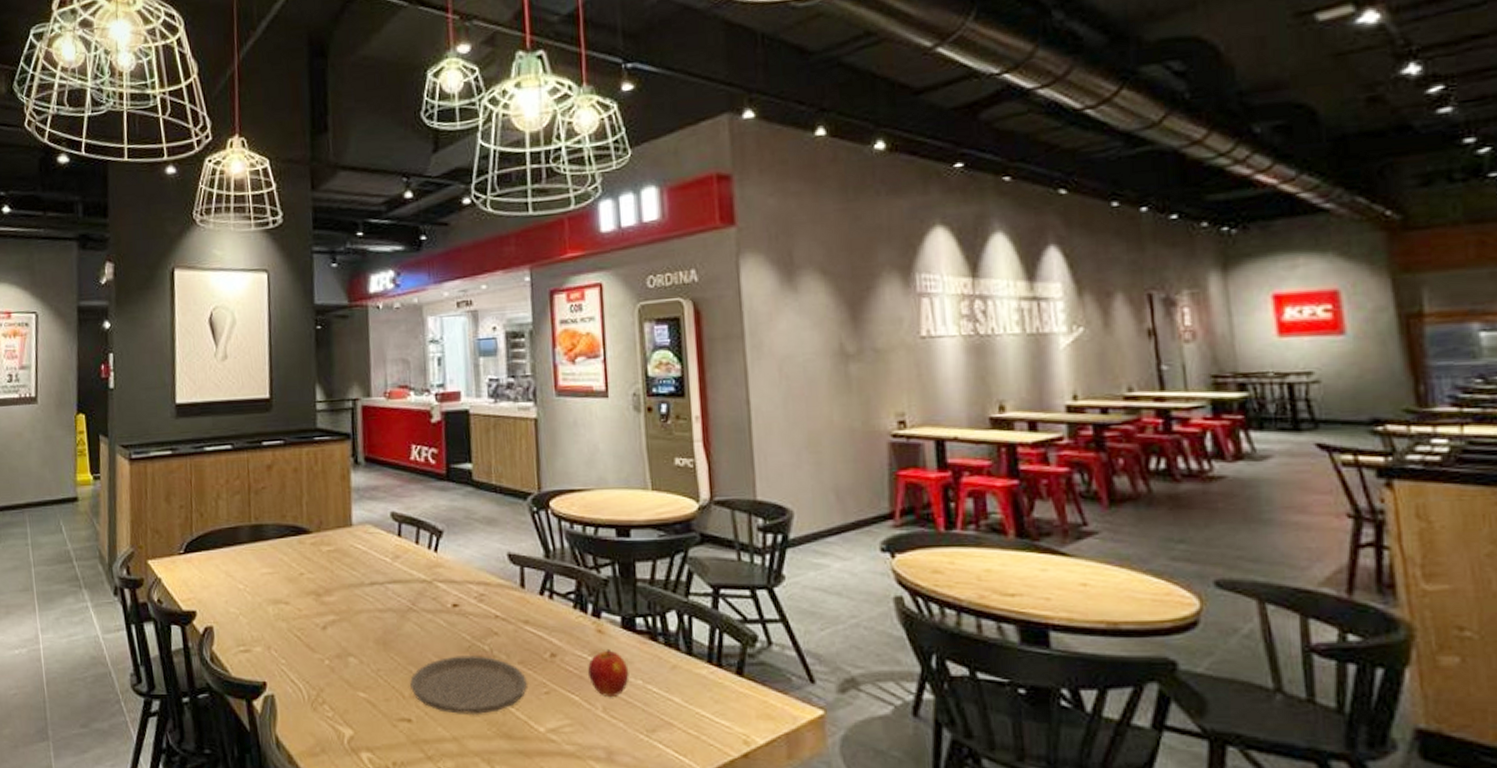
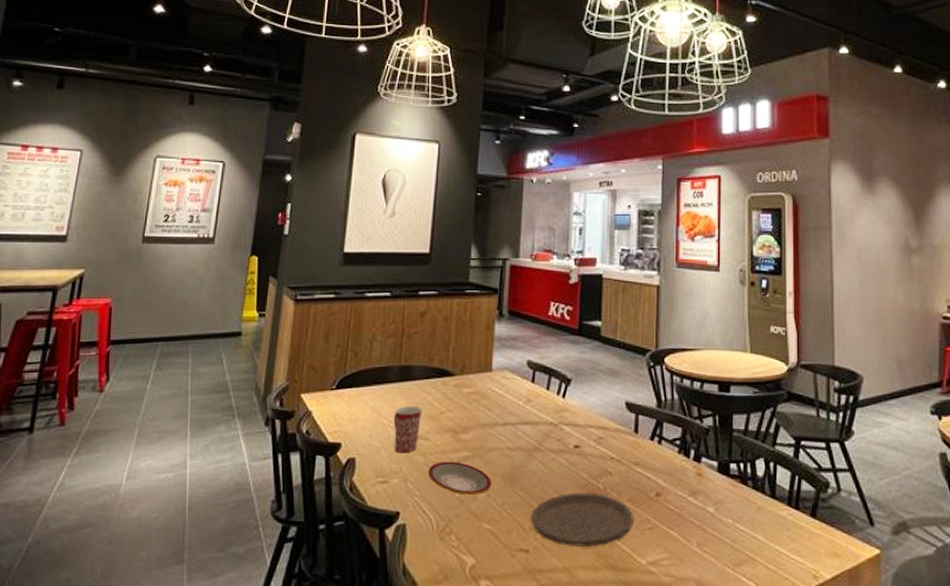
mug: none [249,567,280,620] -> present [393,405,422,453]
plate: none [292,626,363,661] -> present [428,461,491,495]
apple: present [587,648,630,696] -> none [686,490,721,533]

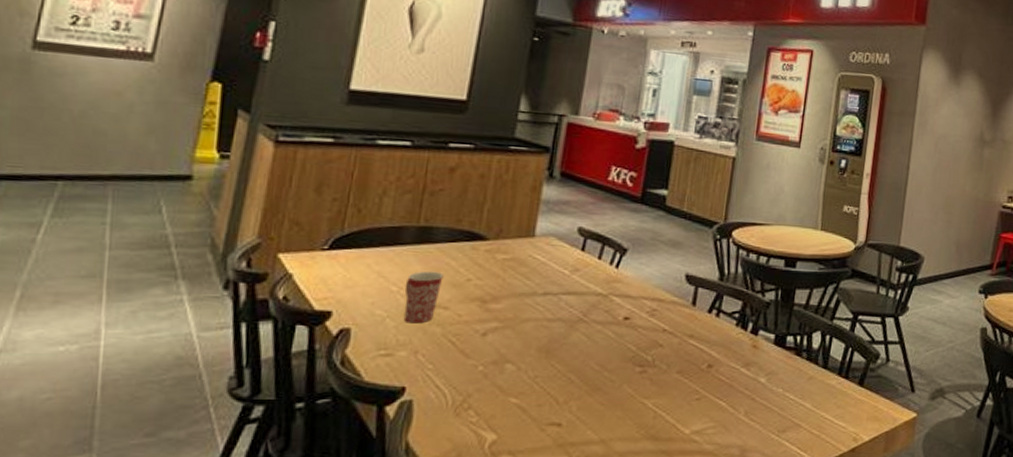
plate: present [428,461,491,495] -> none [445,332,524,368]
plate: present [531,492,633,547] -> none [566,365,682,418]

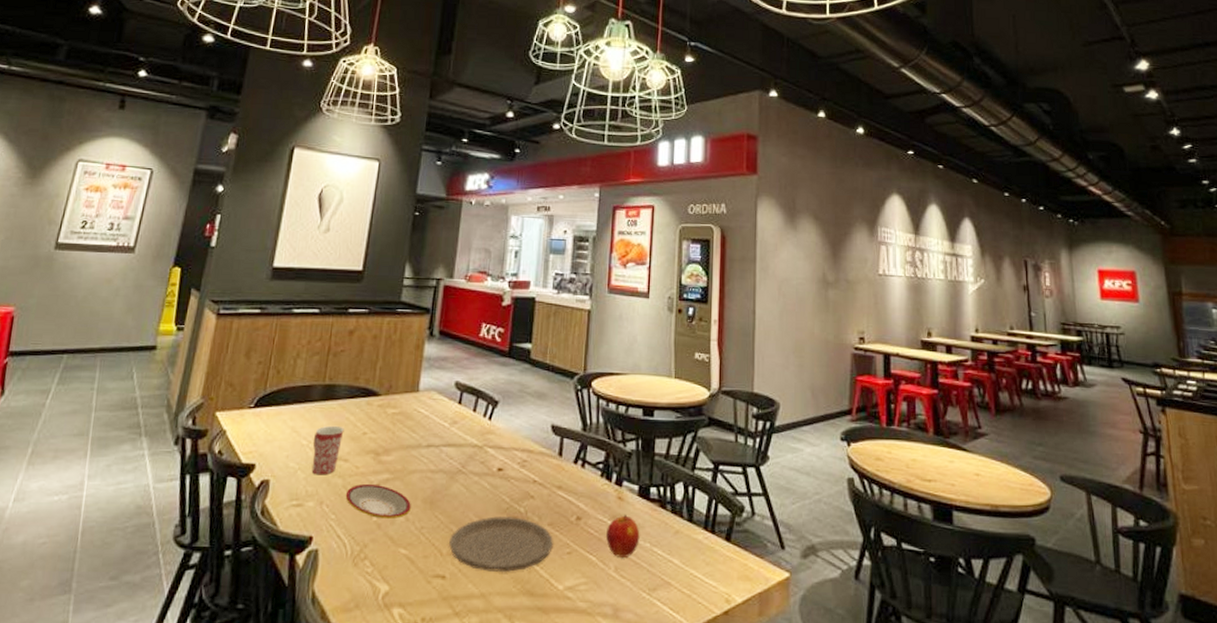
plate: none [445,332,524,368] -> present [345,483,411,518]
plate: none [566,365,682,418] -> present [449,516,553,572]
apple: none [737,361,773,402] -> present [605,514,640,557]

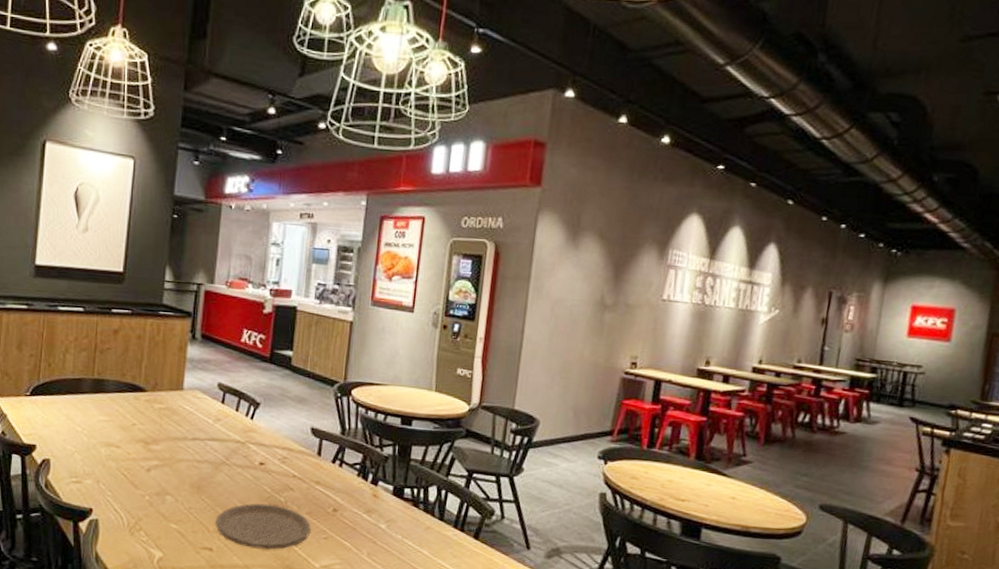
mug: present [311,425,344,475] -> none [86,415,115,459]
plate: present [345,483,411,518] -> none [119,467,180,499]
apple: present [605,514,640,557] -> none [360,509,393,546]

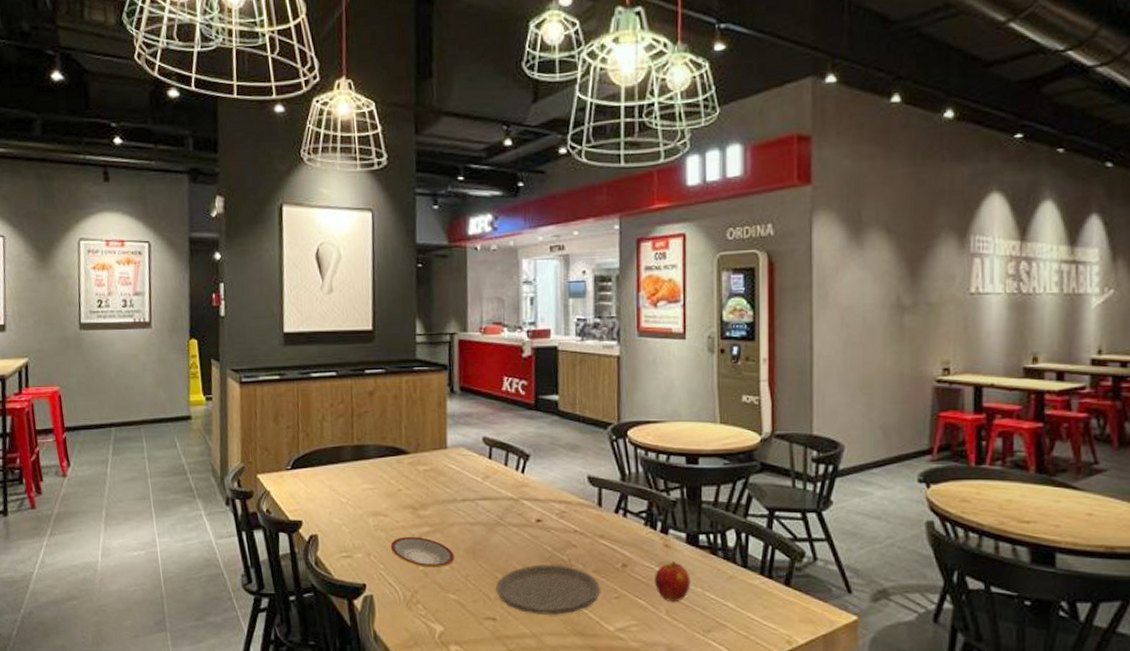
plate: none [119,467,180,499] -> present [390,536,455,567]
apple: none [360,509,393,546] -> present [654,560,691,602]

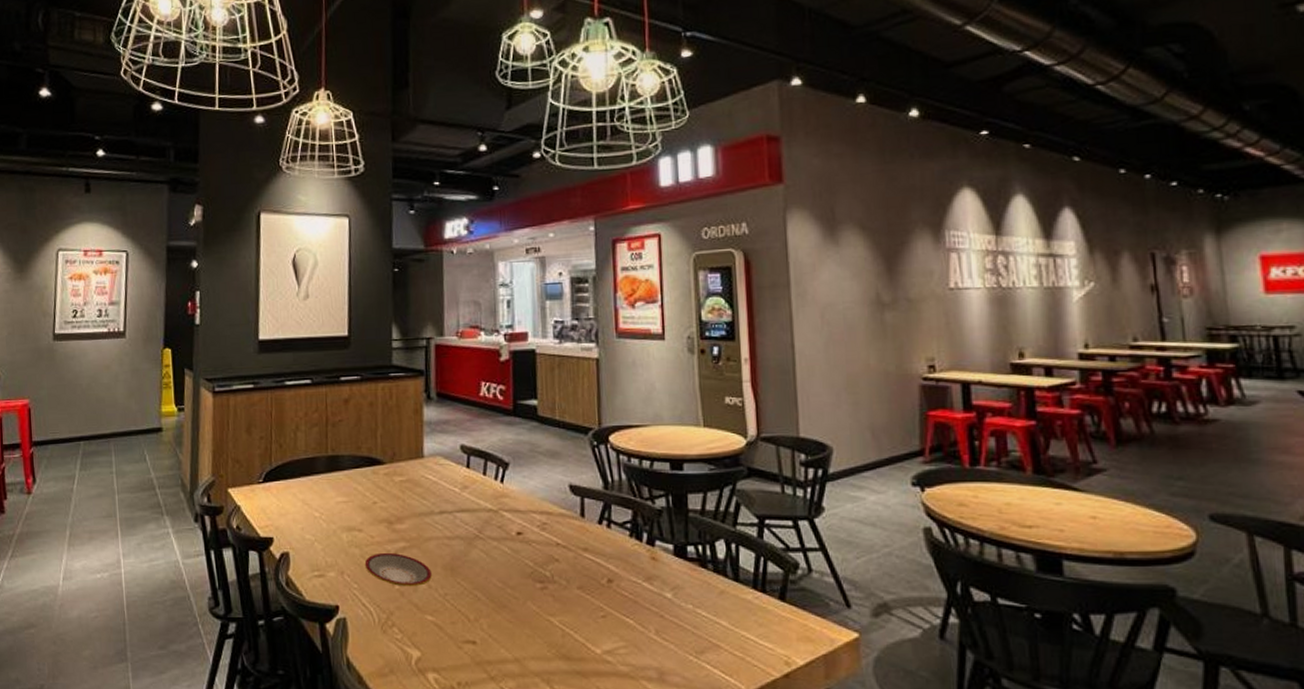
plate: present [496,564,600,615] -> none [475,581,585,636]
apple: present [654,560,691,602] -> none [641,575,681,620]

